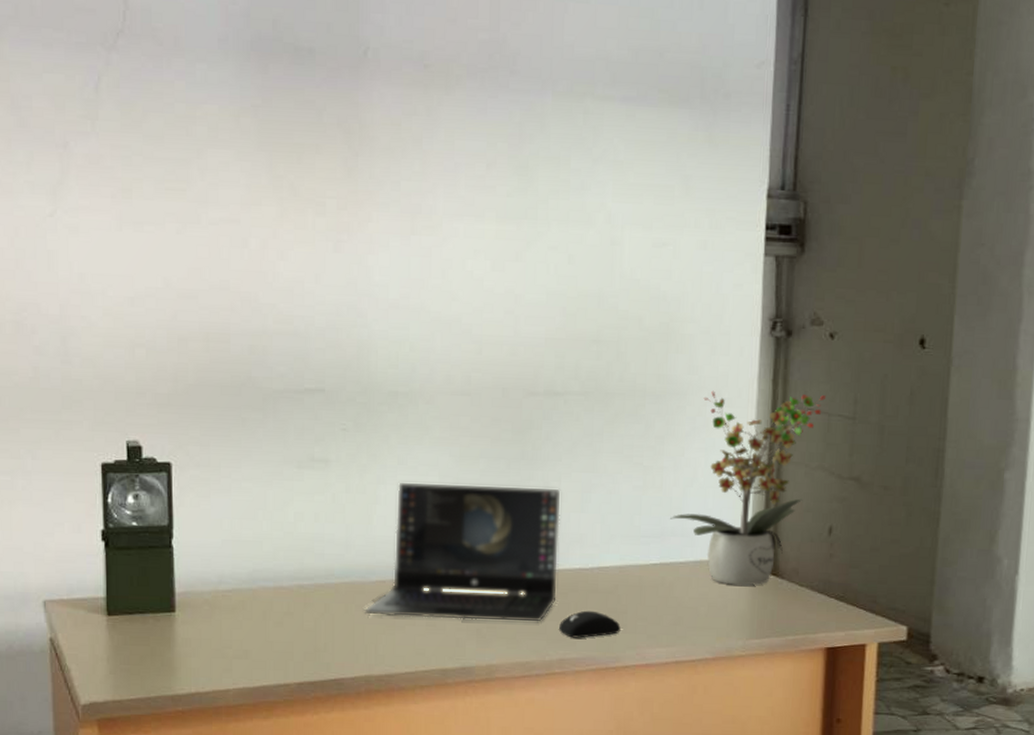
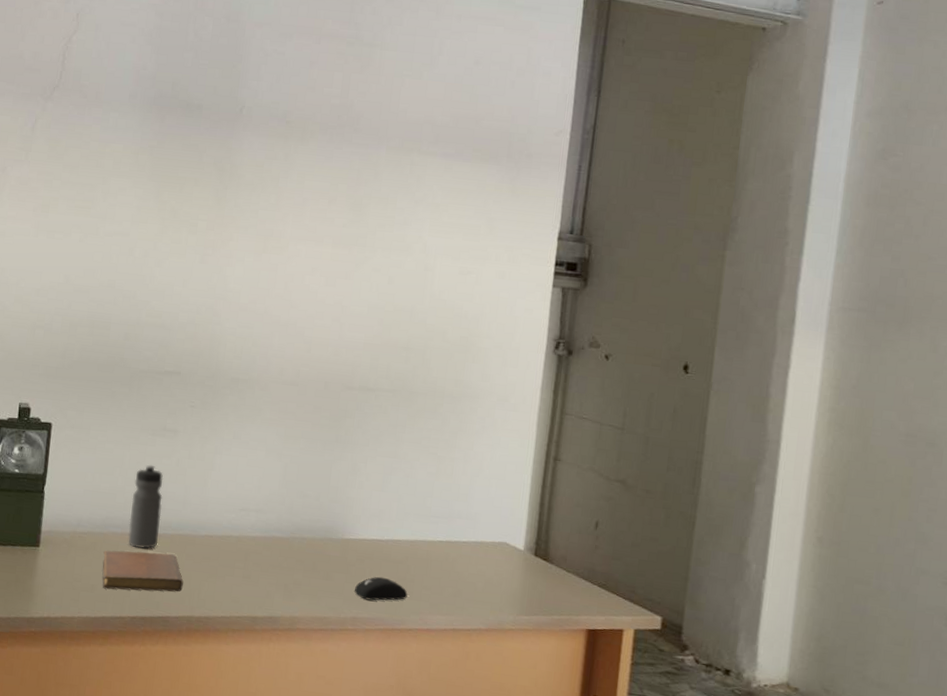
notebook: none [255,606,356,654] -> present [102,550,184,592]
water bottle: none [282,503,321,603] -> present [128,464,163,549]
laptop: present [364,483,561,621] -> none [192,454,366,582]
potted plant: present [670,390,827,586] -> none [457,396,600,567]

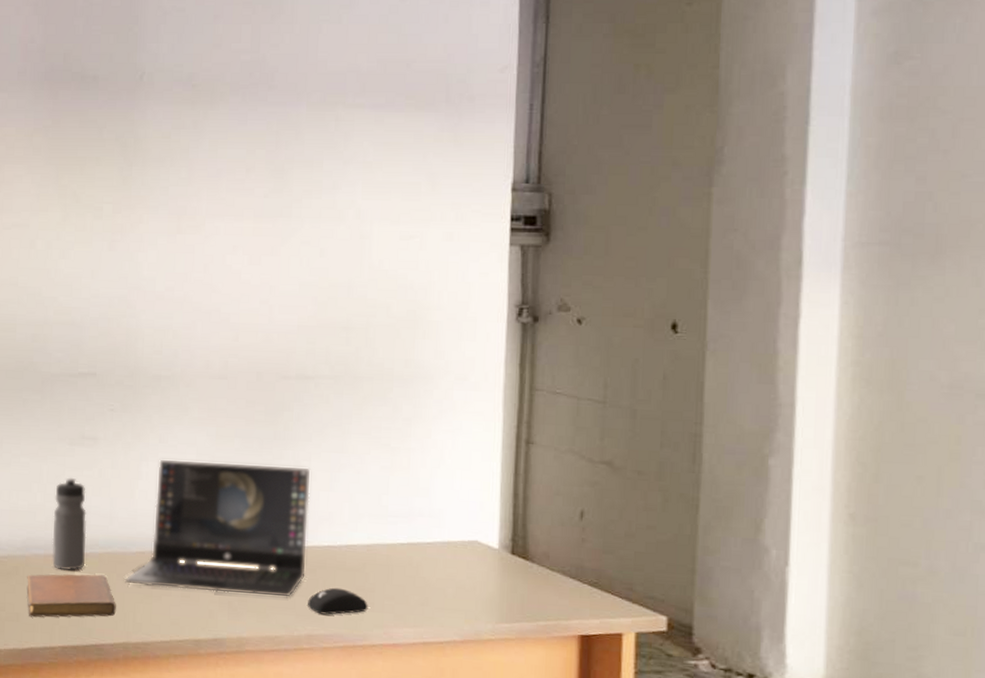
laptop: none [192,454,366,582] -> present [124,460,311,596]

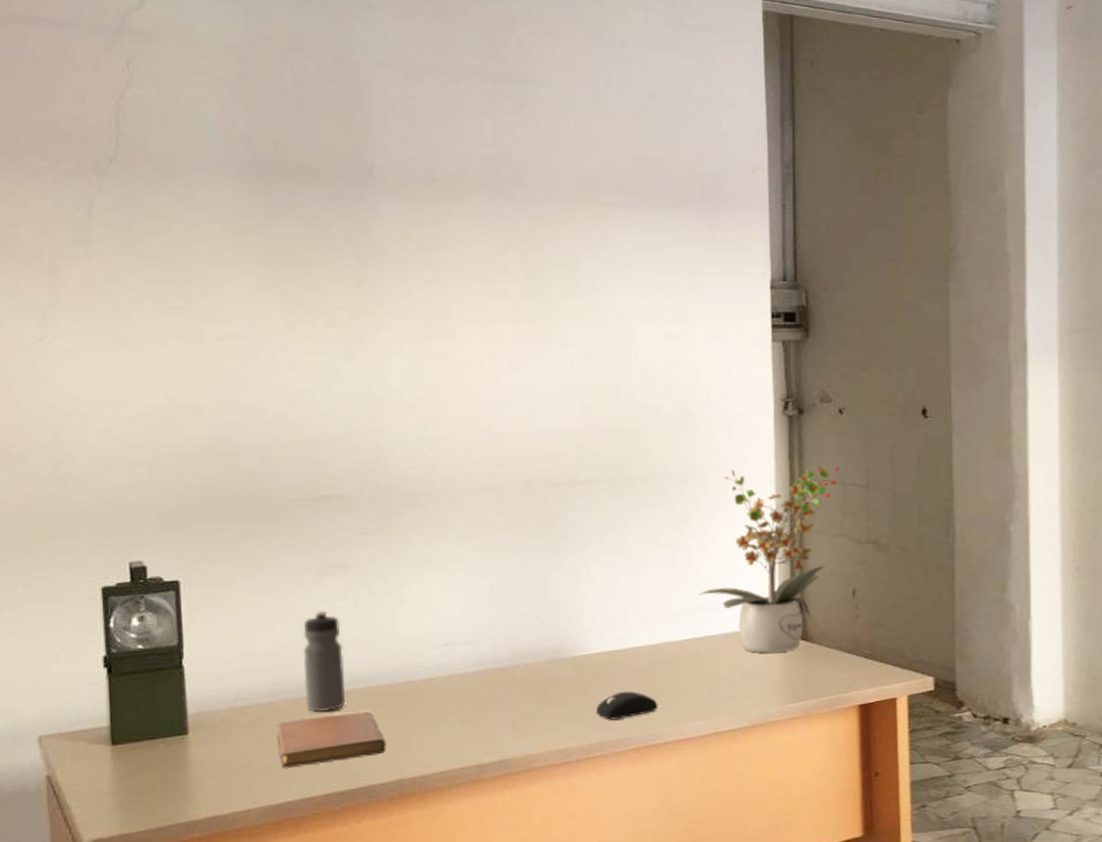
laptop: present [124,460,311,596] -> none [393,574,592,717]
potted plant: none [417,375,575,568] -> present [700,467,840,653]

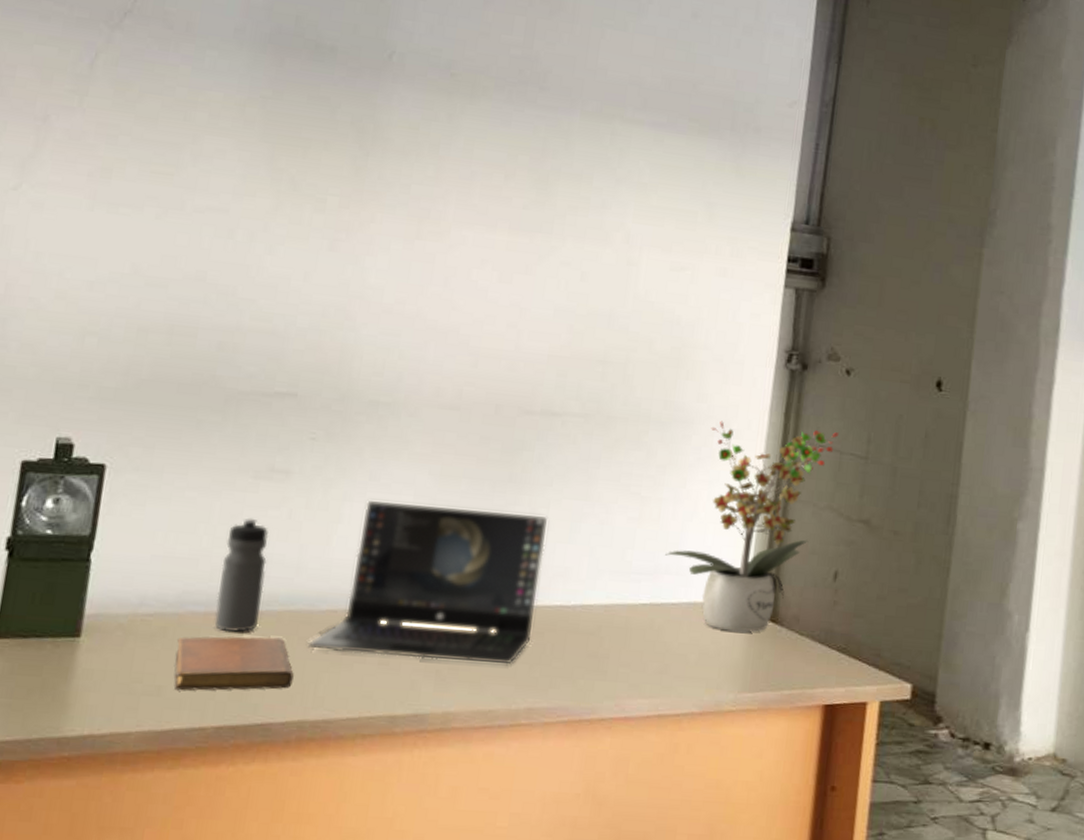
laptop: none [393,574,592,717] -> present [307,501,549,664]
computer mouse: present [596,691,658,720] -> none [530,653,601,685]

